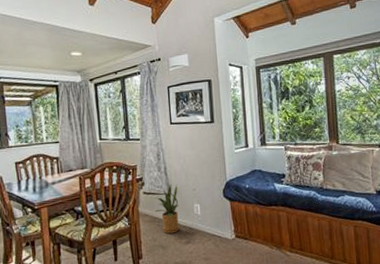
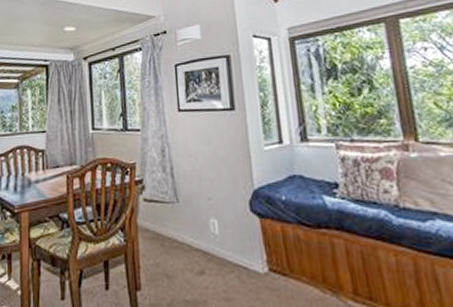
house plant: present [154,183,180,234] -> none [157,189,191,258]

